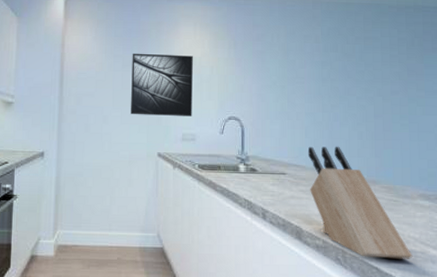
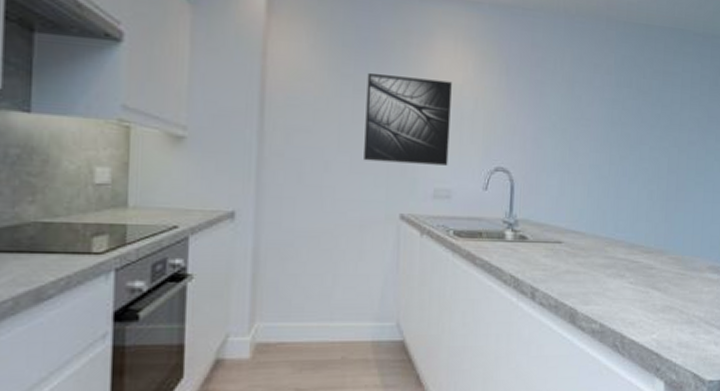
knife block: present [307,146,413,259] -> none [589,208,696,342]

